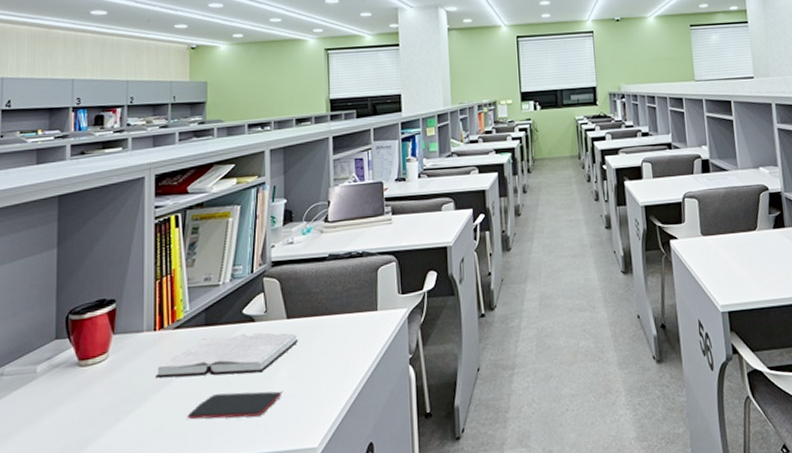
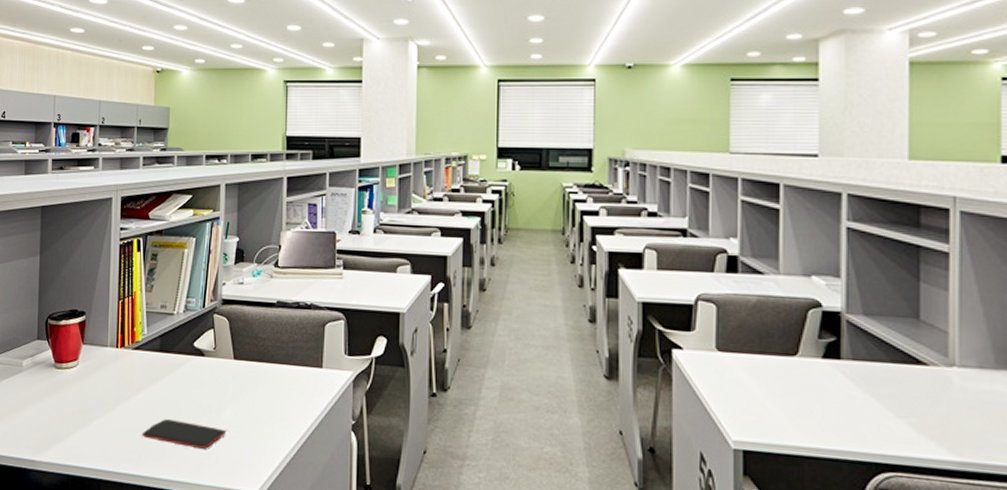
hardback book: present [155,332,299,379] -> none [116,363,245,408]

